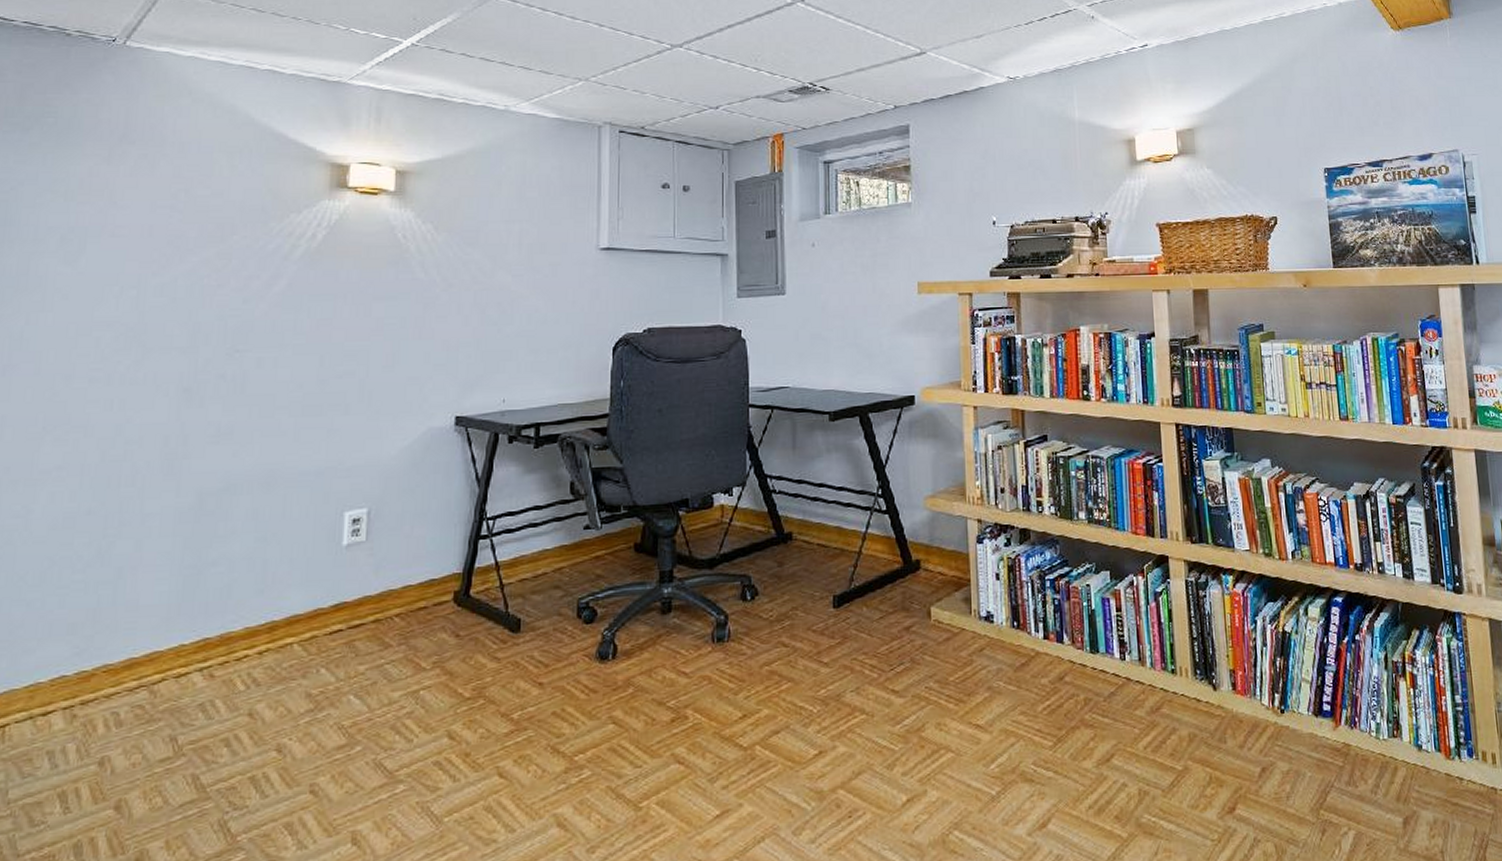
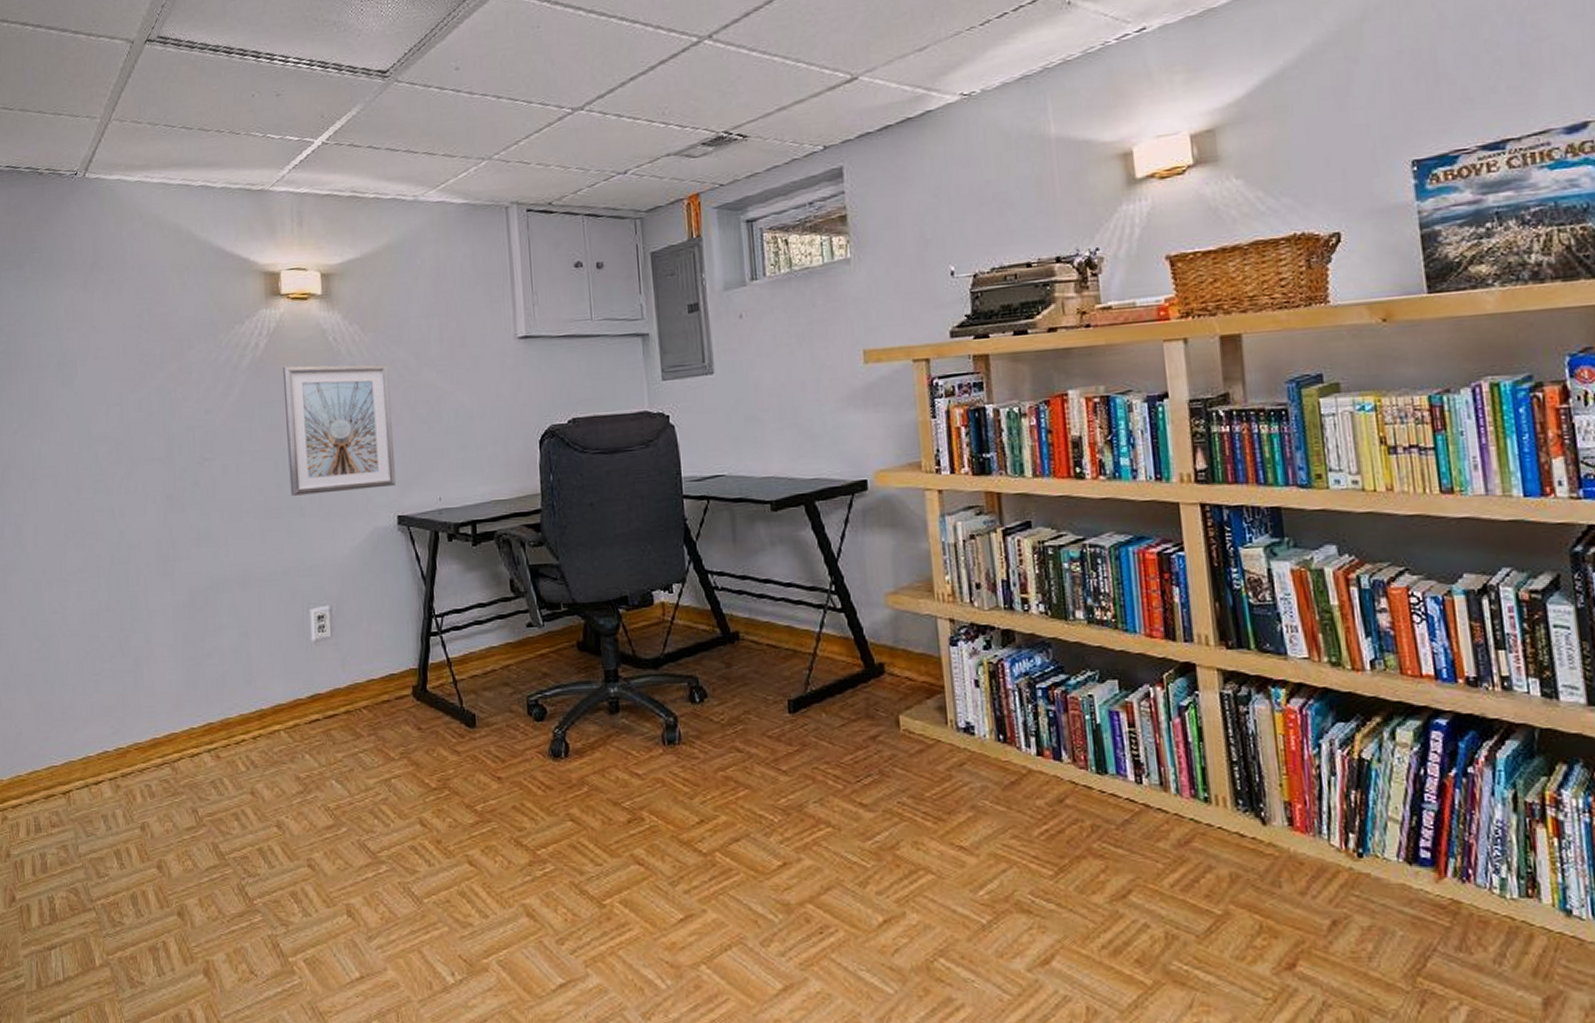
picture frame: none [335,259,461,393] -> present [282,364,397,496]

